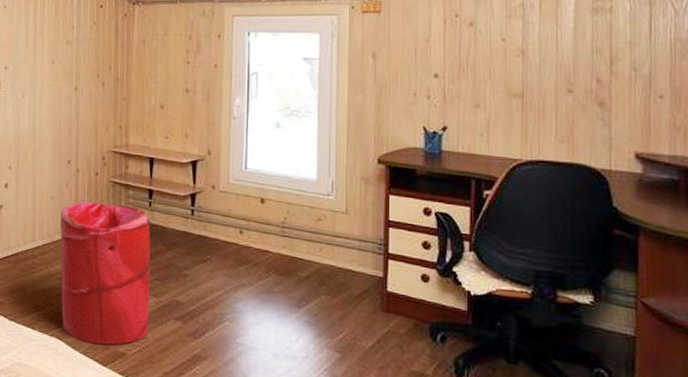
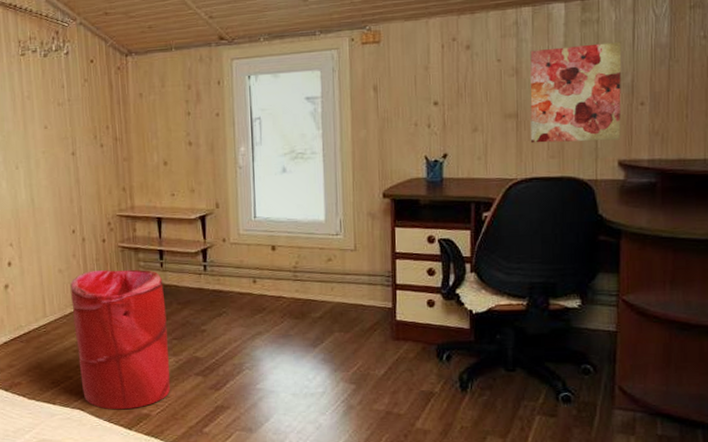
wall art: none [536,32,638,132] -> present [530,42,622,144]

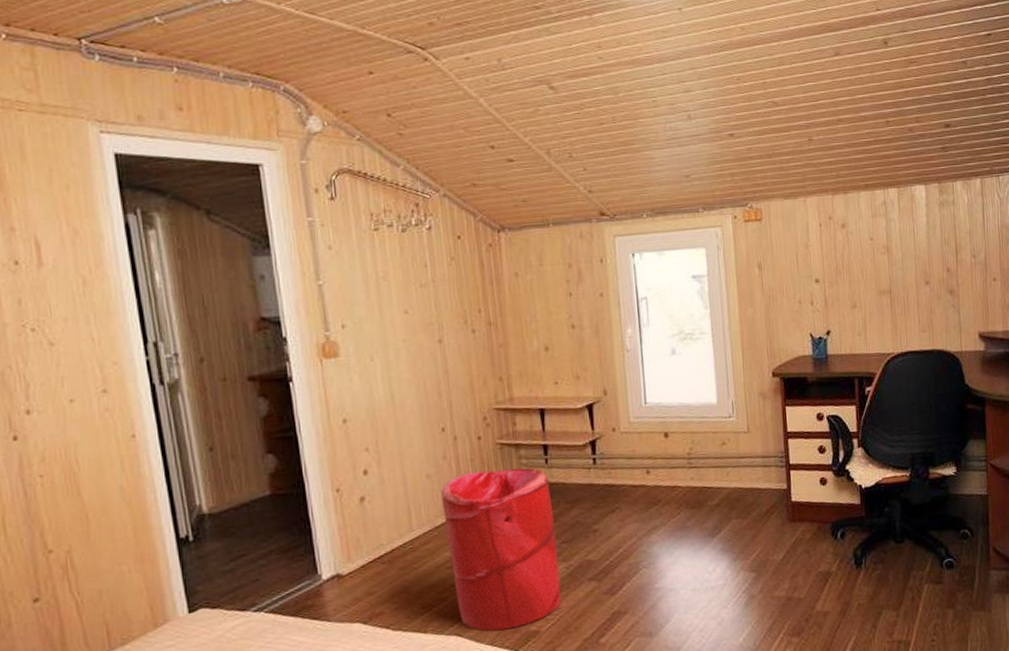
wall art: present [530,42,622,144] -> none [898,222,979,319]

